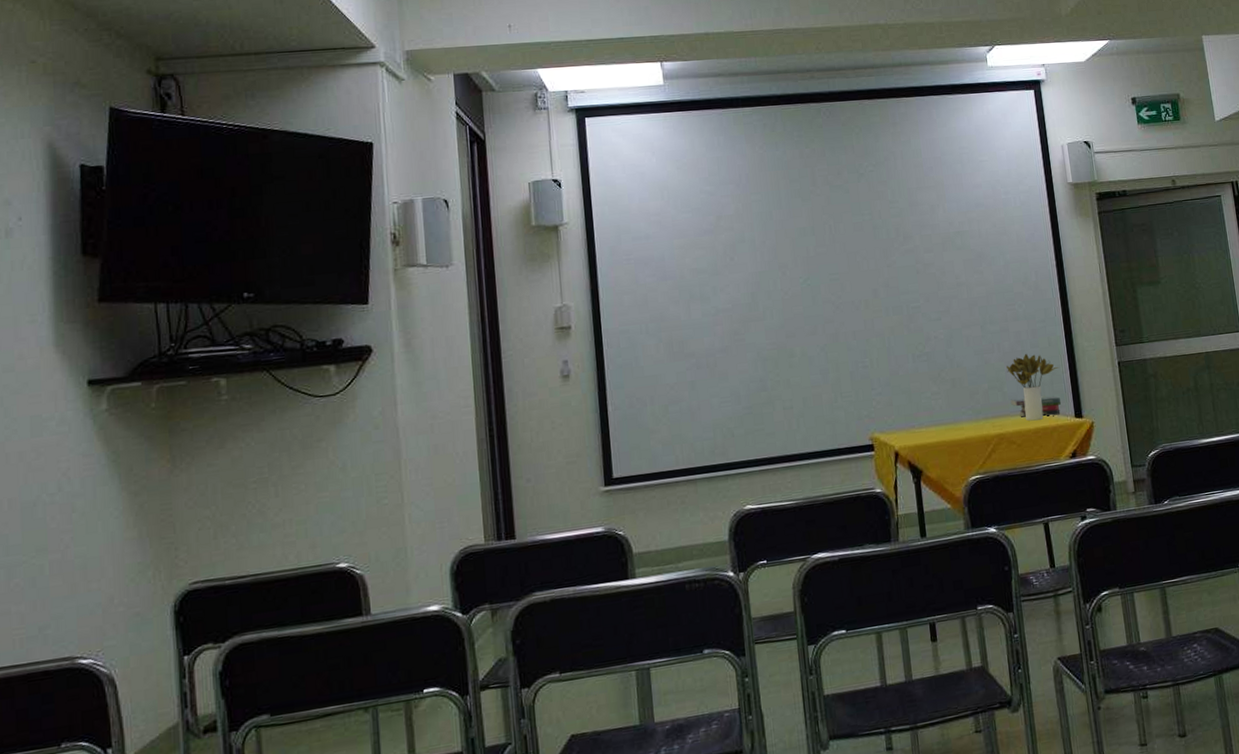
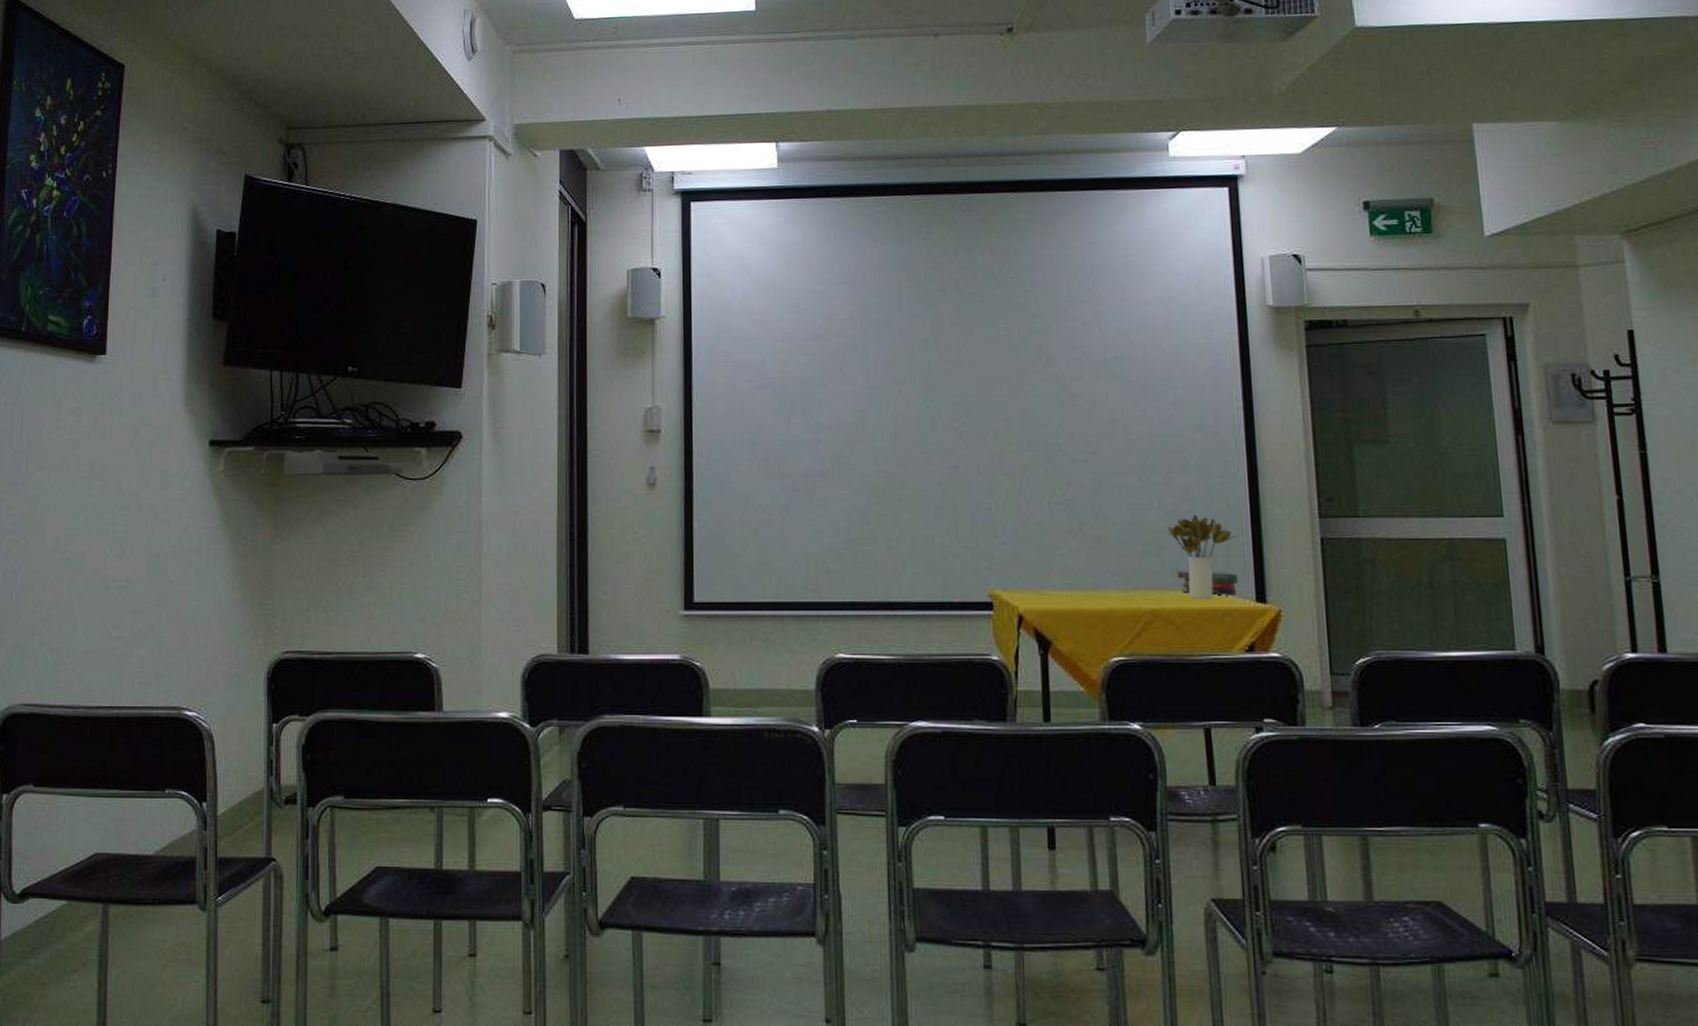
router: none [177,373,312,407] -> present [284,451,403,476]

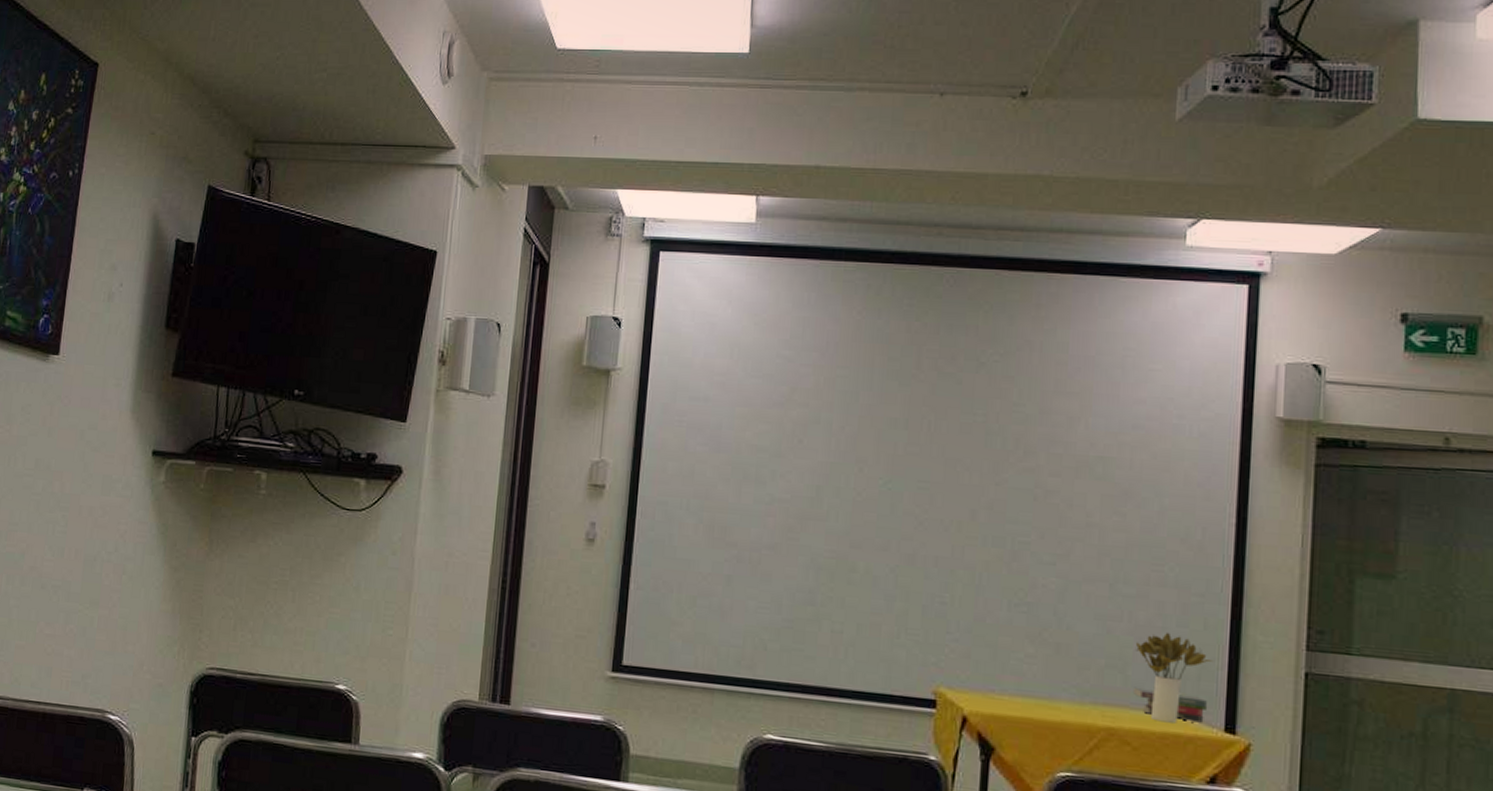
router: present [284,451,403,476] -> none [222,470,341,504]

